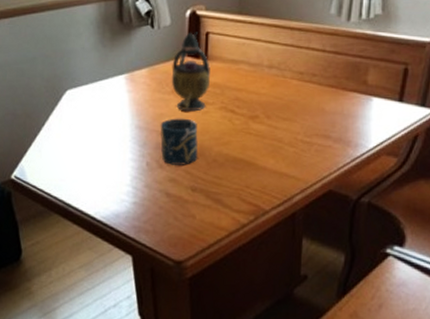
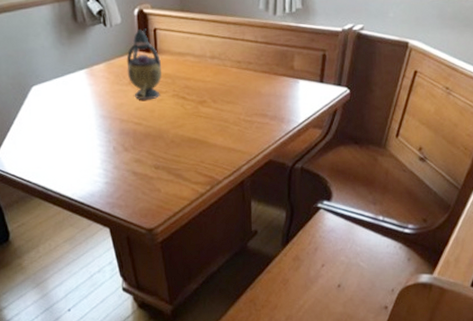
cup: present [160,118,198,165] -> none [121,106,158,148]

